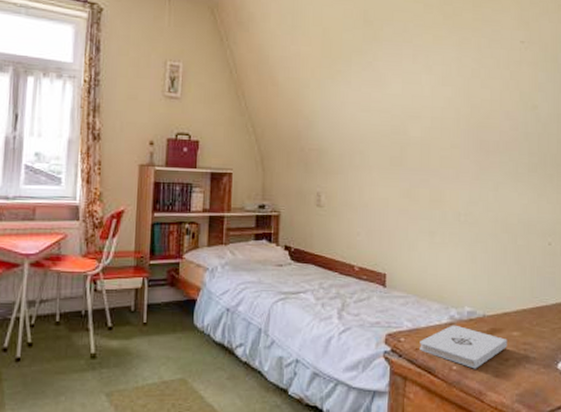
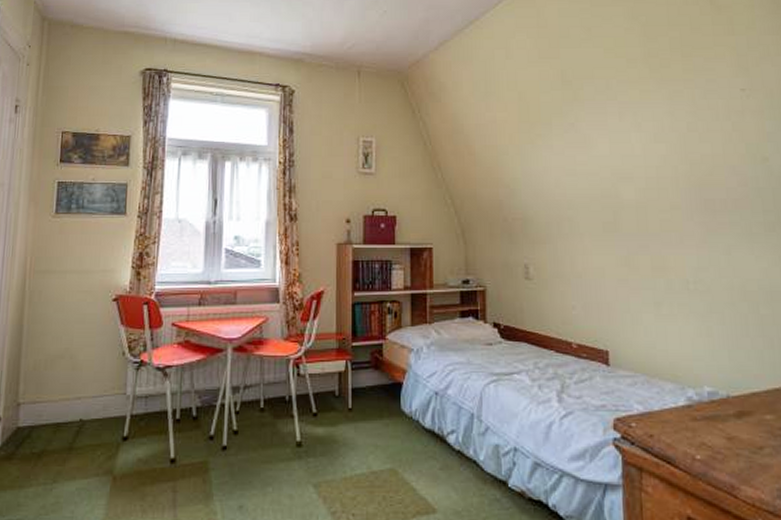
notepad: present [420,325,507,369] -> none [654,407,760,459]

